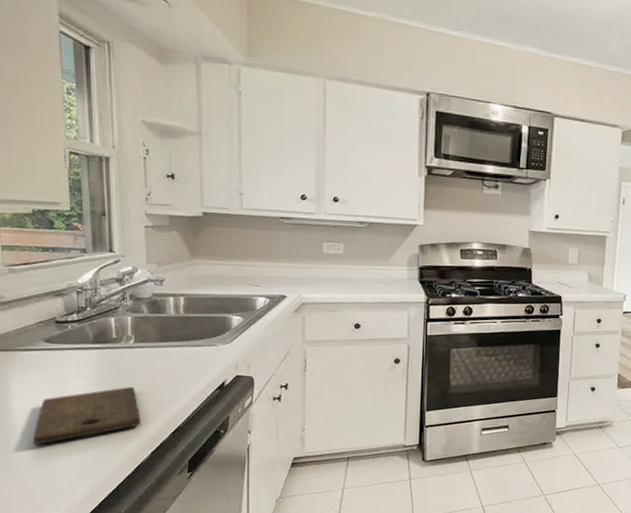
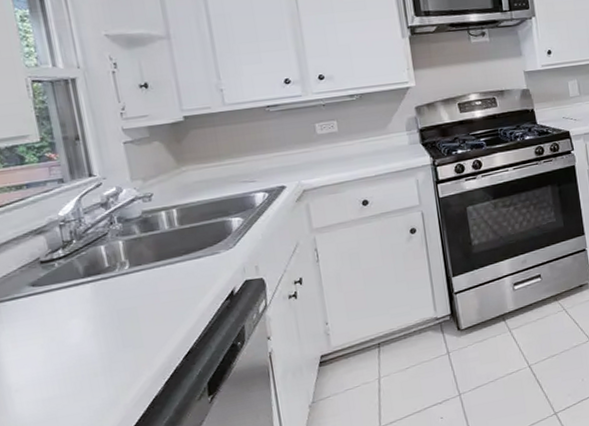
cutting board: present [33,386,141,445] -> none [31,315,149,401]

